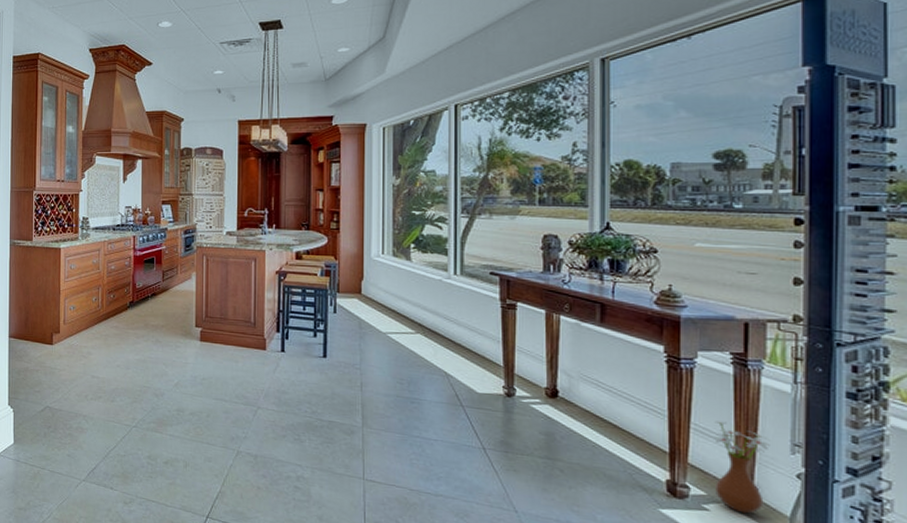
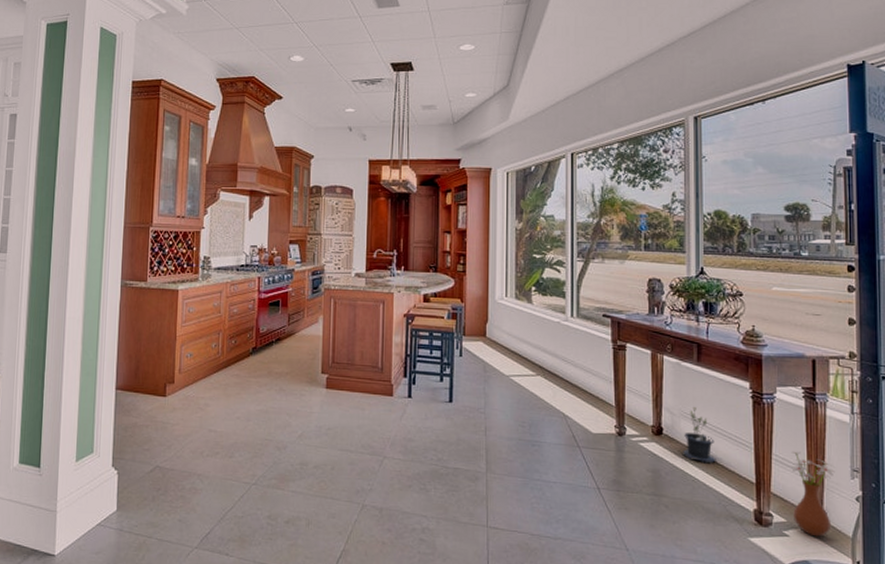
potted plant: none [580,370,621,430] -> present [682,407,716,464]

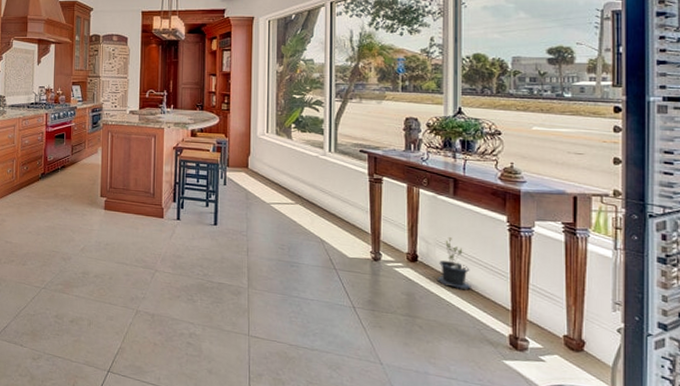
vase: present [791,451,835,537] -> none [549,282,595,364]

